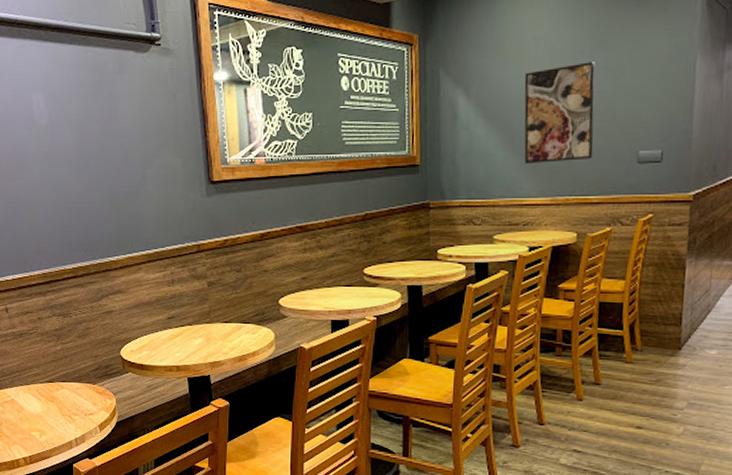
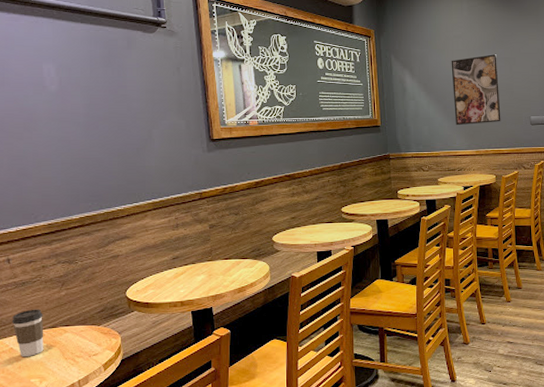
coffee cup: none [12,361,43,410] -> present [11,309,44,357]

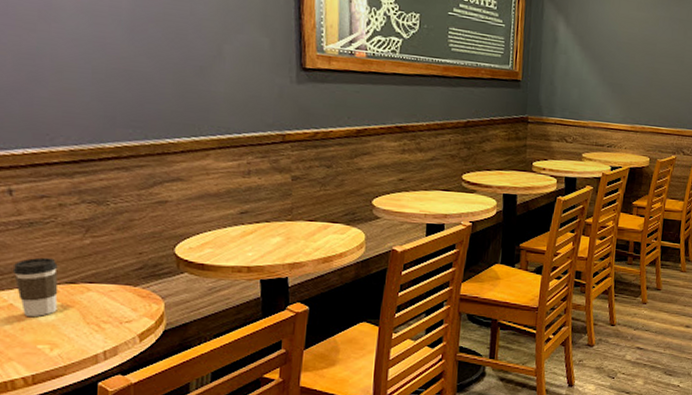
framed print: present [451,54,501,126] -> none [612,11,671,96]

